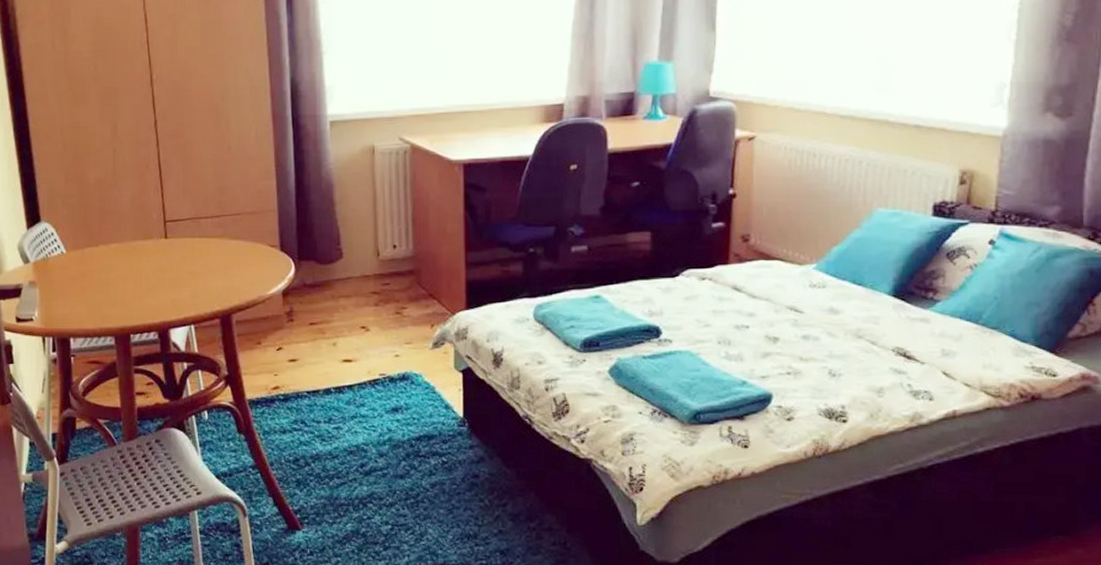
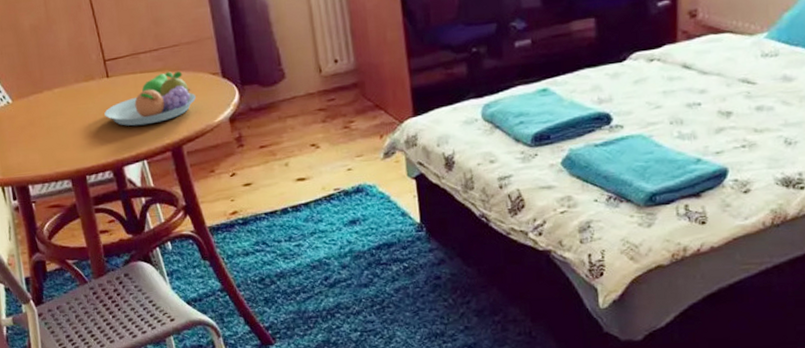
fruit bowl: none [158,239,252,290] -> present [104,70,197,126]

